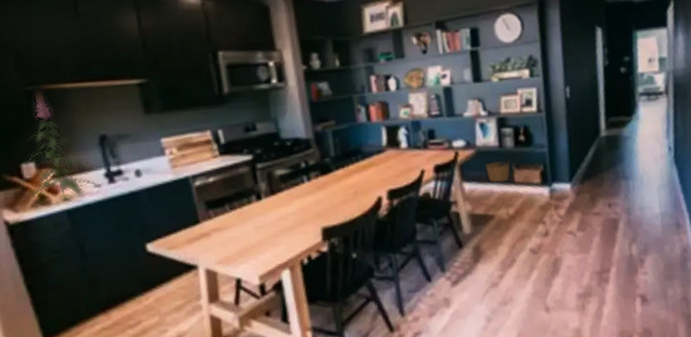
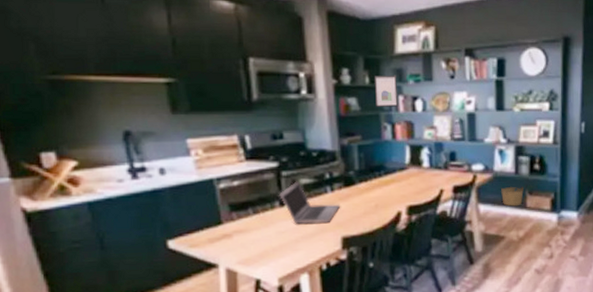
plant: present [26,87,98,202] -> none [45,77,120,194]
laptop: none [255,172,319,217] -> present [279,181,341,224]
picture frame: none [344,55,370,90] -> present [374,75,398,107]

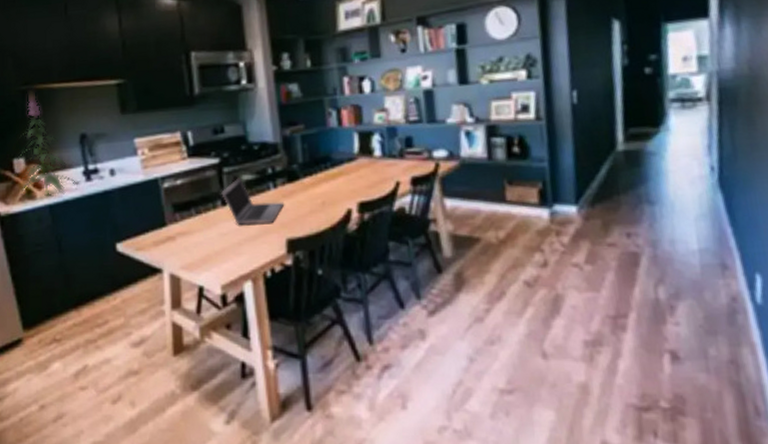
plant: none [45,77,120,194] -> present [17,87,76,197]
picture frame: present [374,75,398,107] -> none [315,54,343,92]
basket: present [501,187,524,207] -> none [471,175,501,201]

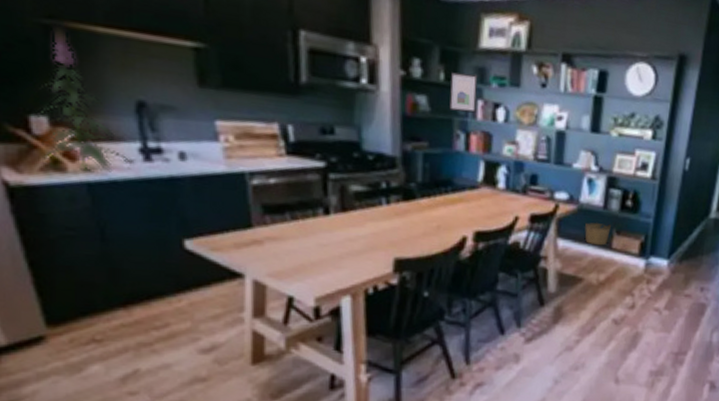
laptop: present [221,177,285,225] -> none [324,187,397,240]
picture frame: none [315,54,343,92] -> present [449,72,478,113]
basket: none [471,175,501,201] -> present [585,222,611,246]

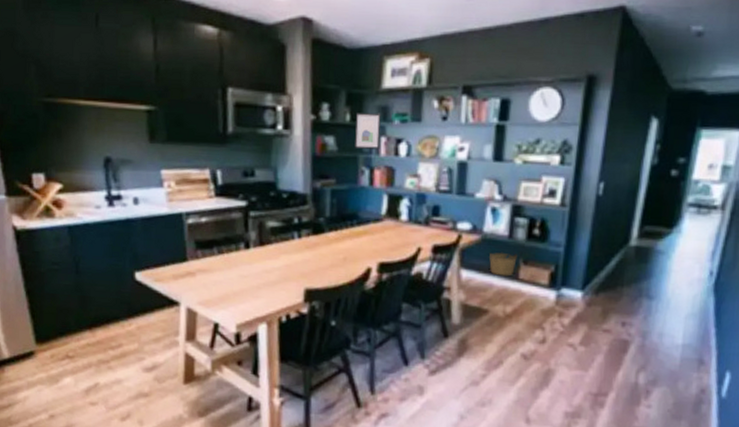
plant: present [36,22,129,172] -> none [36,100,98,217]

